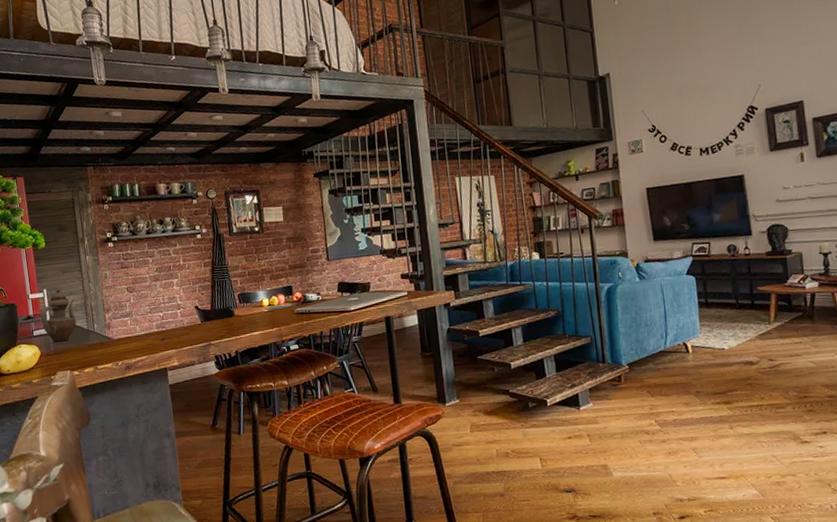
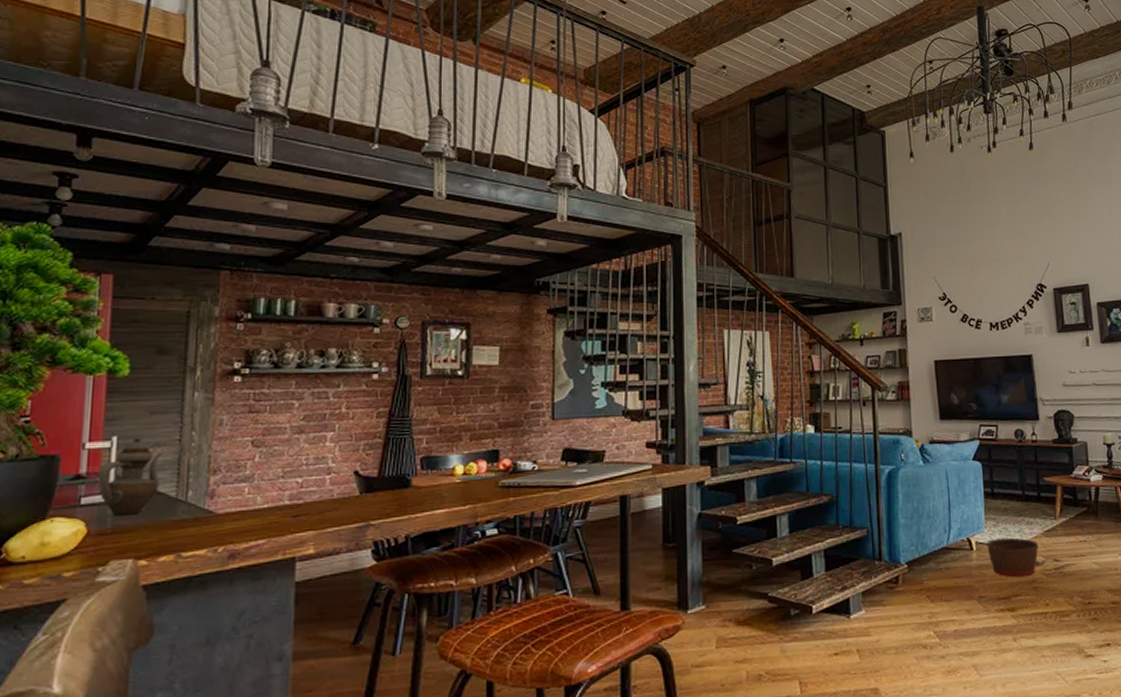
basket: none [702,341,753,375] -> present [987,537,1039,577]

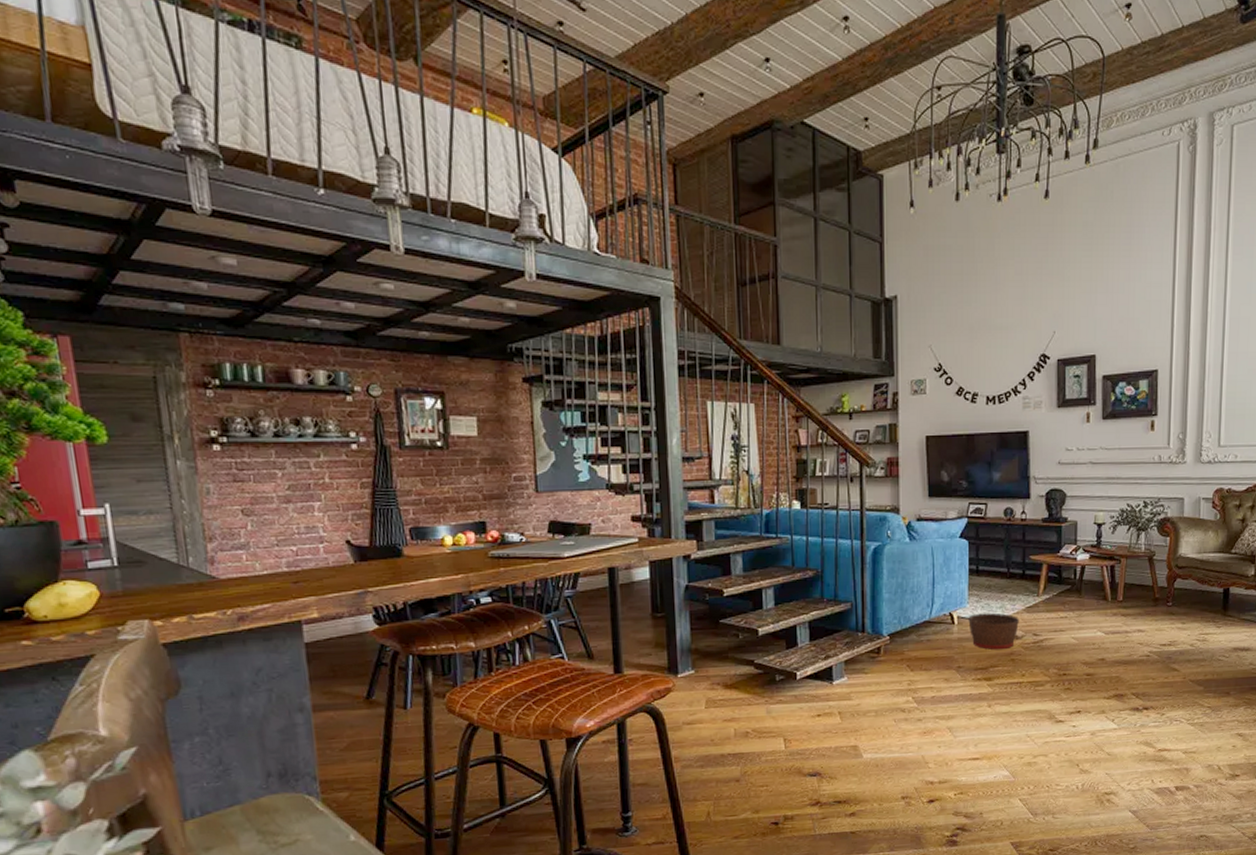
teapot: present [97,433,162,516] -> none [98,500,161,580]

